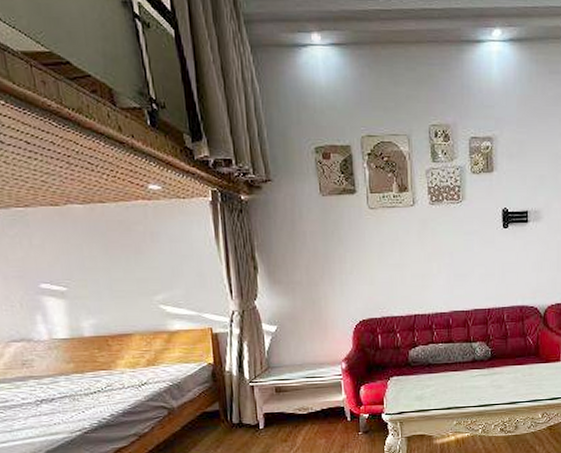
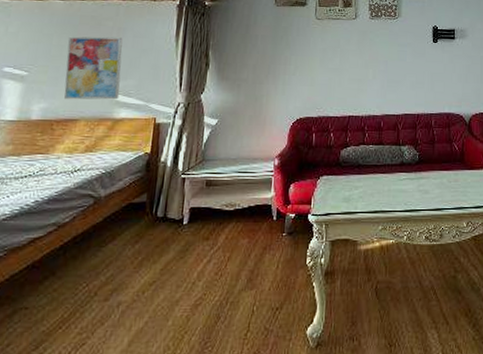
wall art: none [99,243,169,314] -> present [64,36,123,100]

